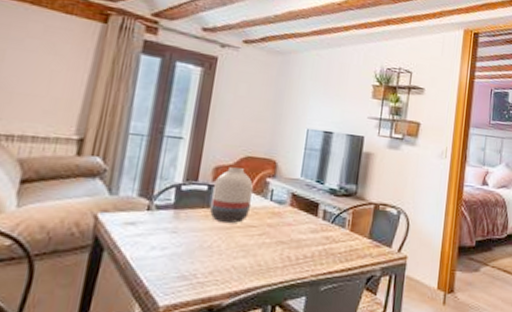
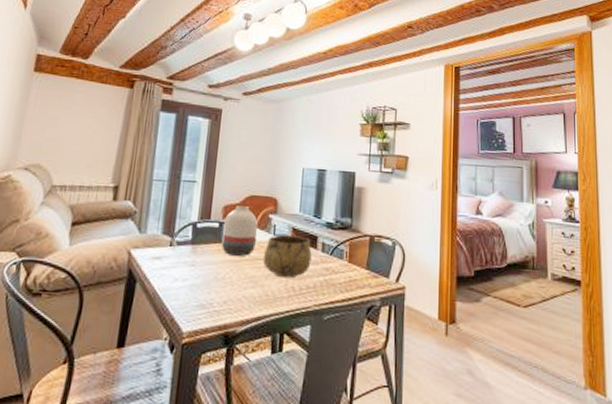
decorative bowl: none [256,200,312,248] -> present [262,235,312,279]

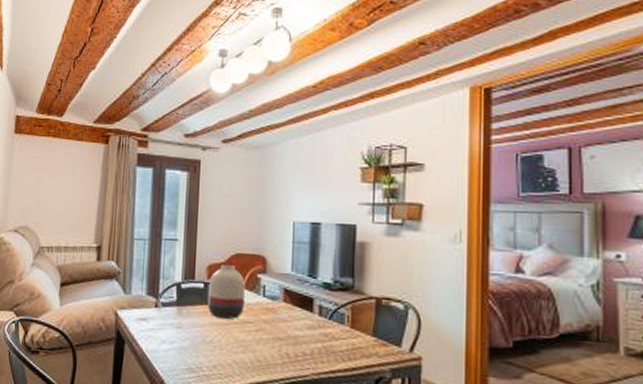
decorative bowl: present [262,235,312,279] -> none [252,296,308,344]

